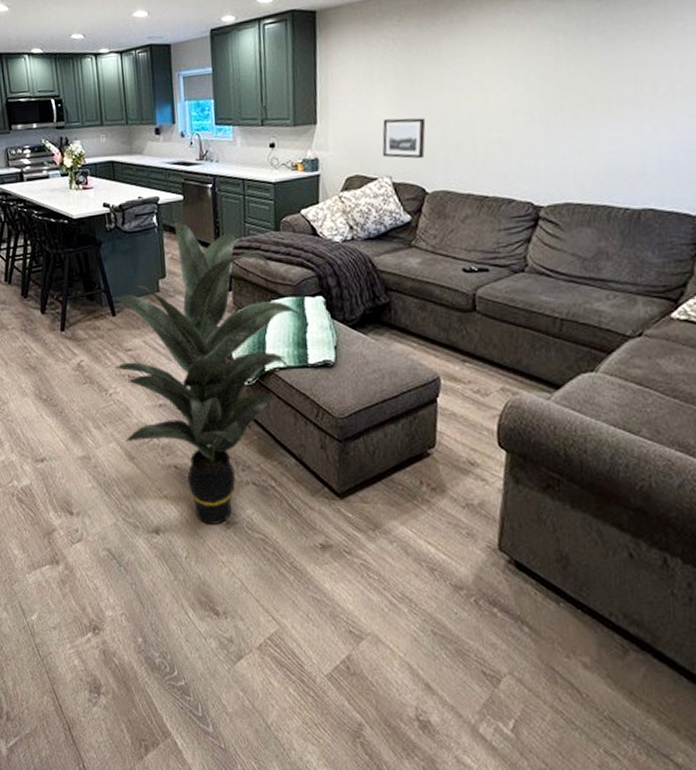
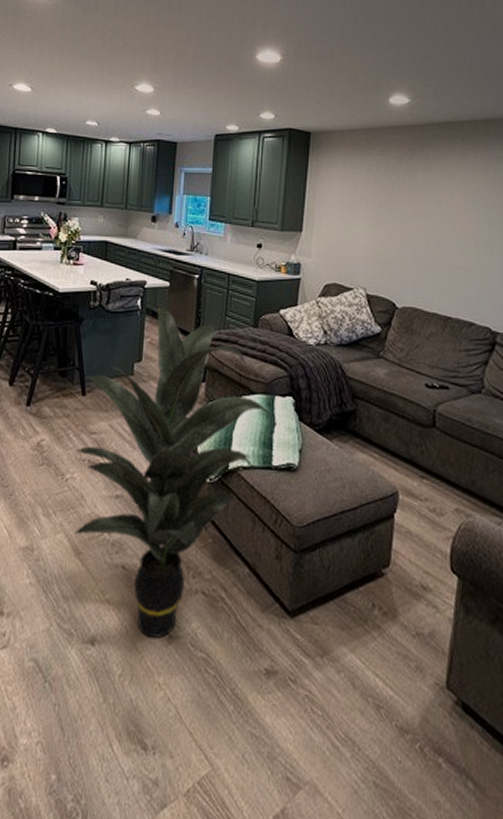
wall art: present [382,117,426,159] -> none [360,236,400,276]

